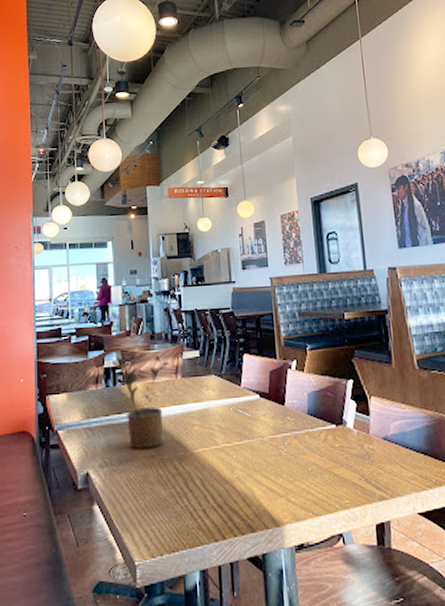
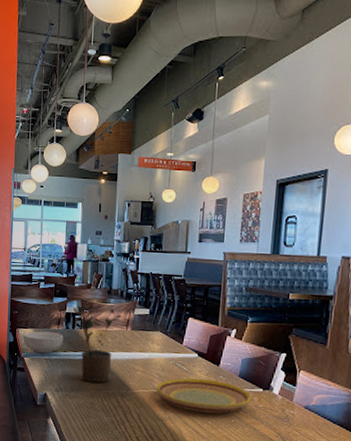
cereal bowl: none [56,394,104,423] -> present [23,331,64,354]
plate: none [218,423,326,465] -> present [156,378,252,414]

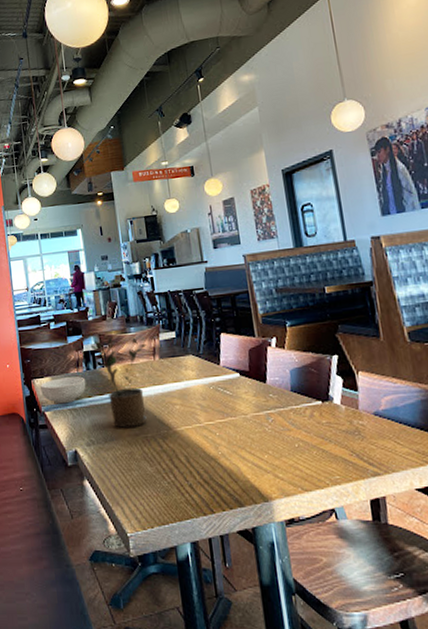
plate: present [156,378,252,414] -> none [200,400,312,442]

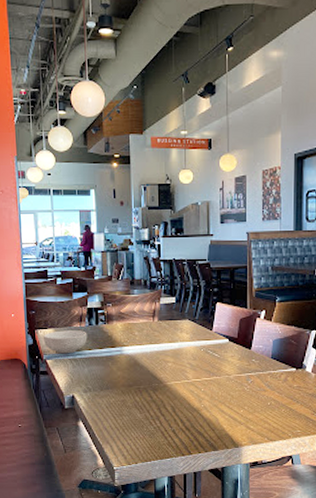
potted plant: present [91,338,147,429] -> none [95,297,147,380]

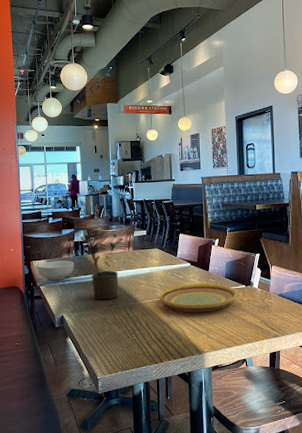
potted plant: none [95,297,147,380] -> present [81,232,124,301]
plate: none [189,364,285,398] -> present [159,283,237,312]

